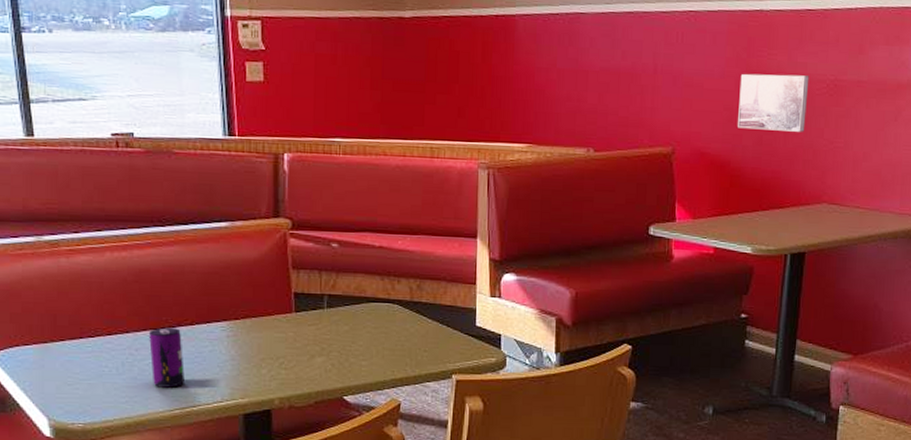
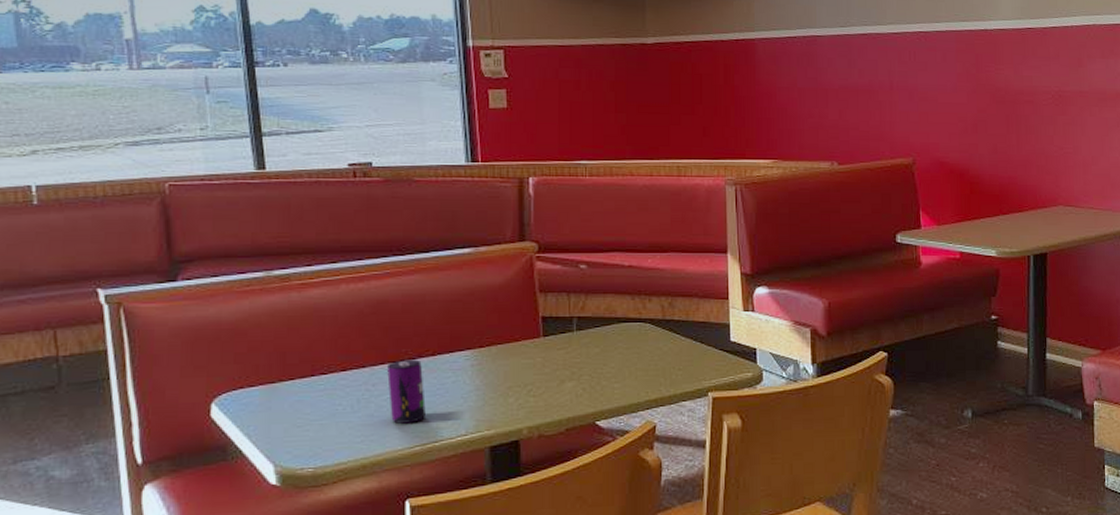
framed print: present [738,73,809,132] -> none [971,87,1036,140]

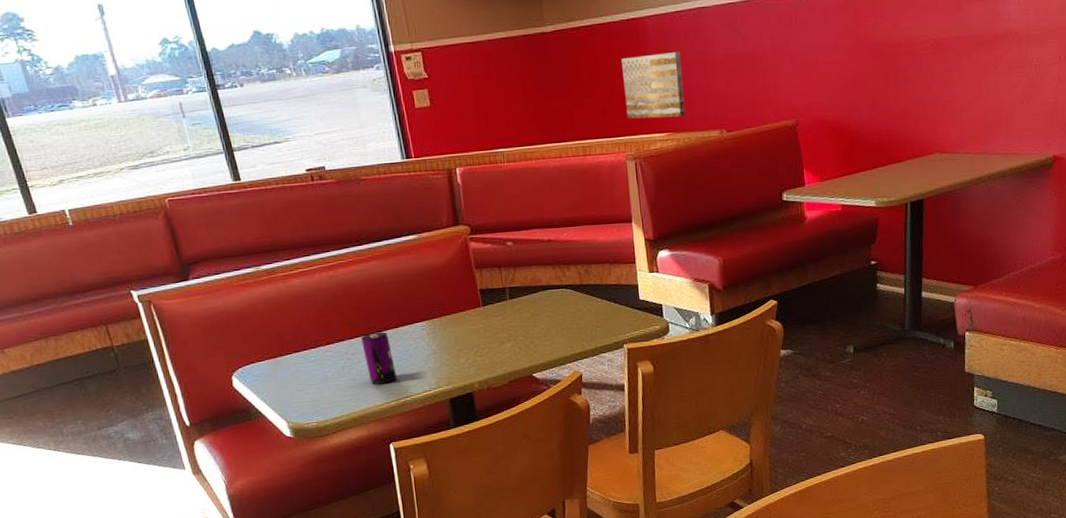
wall art: none [728,76,794,144] -> present [622,51,686,119]

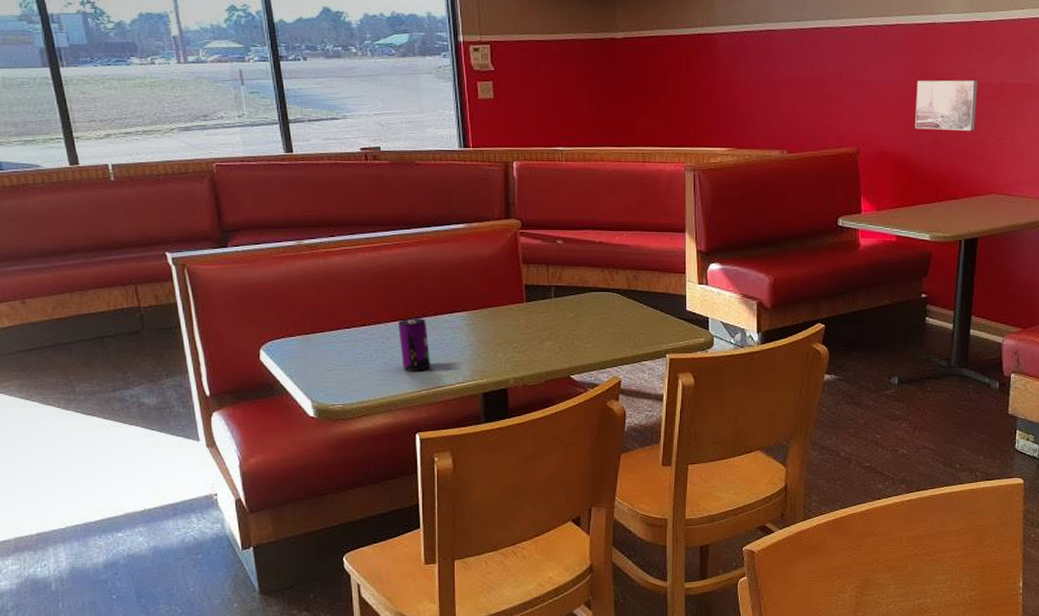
wall art: present [622,51,686,119] -> none [689,69,749,134]
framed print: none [851,38,914,95] -> present [915,80,978,131]

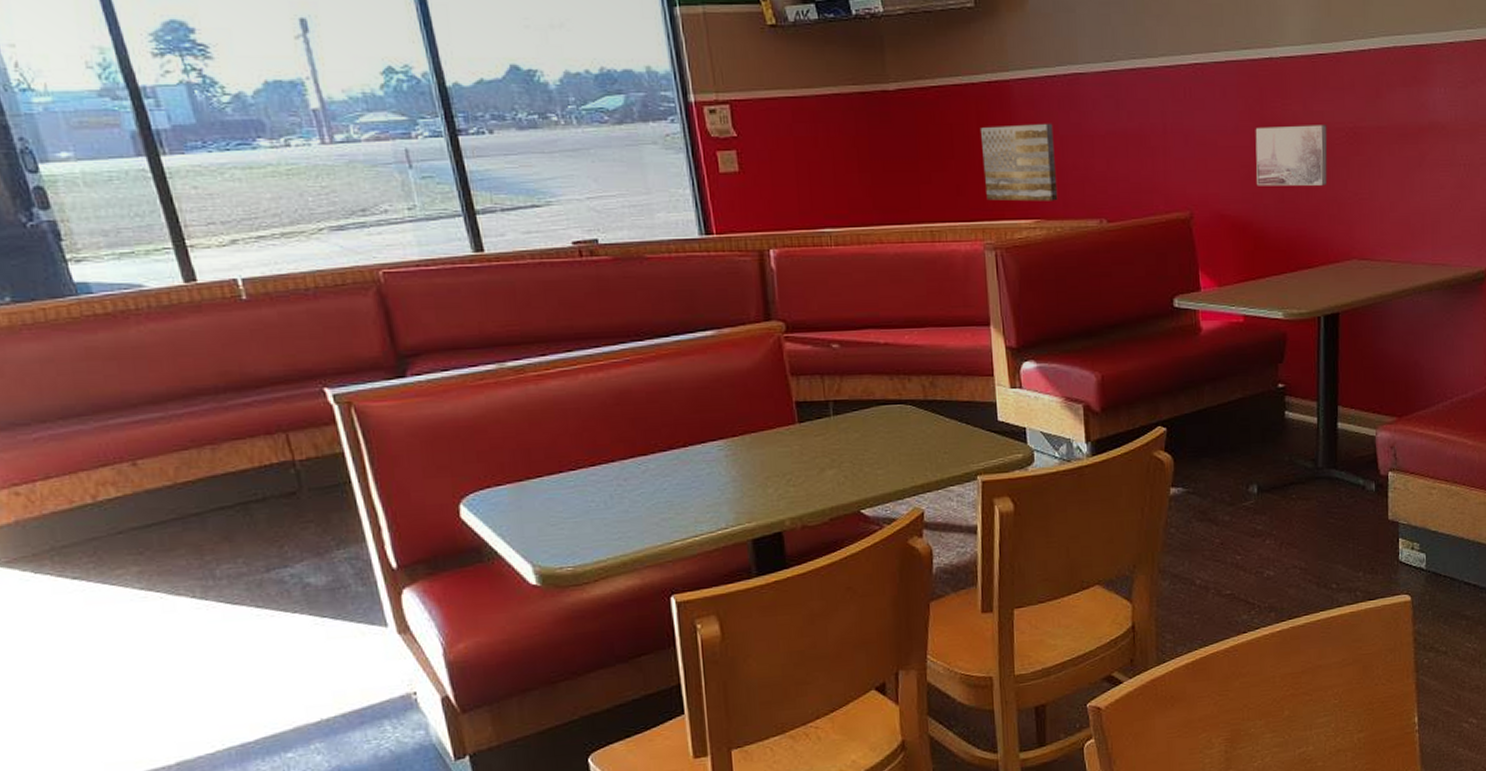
beverage can: present [398,318,430,371] -> none [638,451,683,519]
wall art: none [689,69,749,134] -> present [981,123,1058,202]

